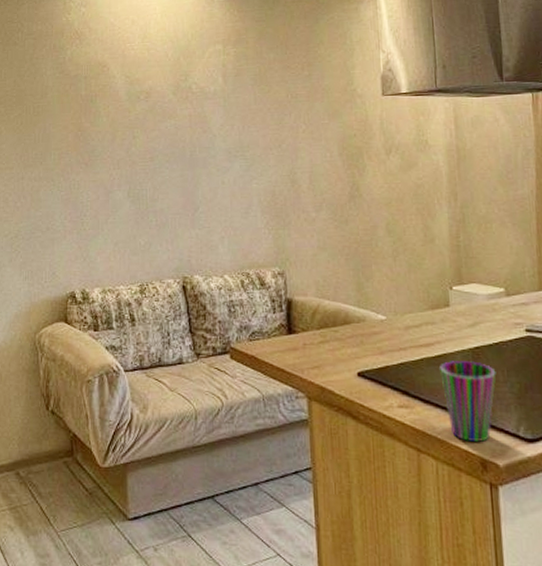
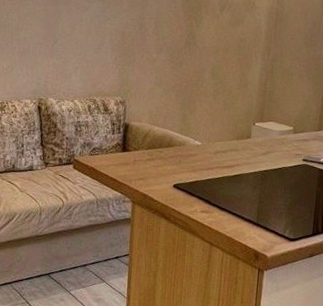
cup: present [440,361,496,442] -> none [236,179,276,239]

